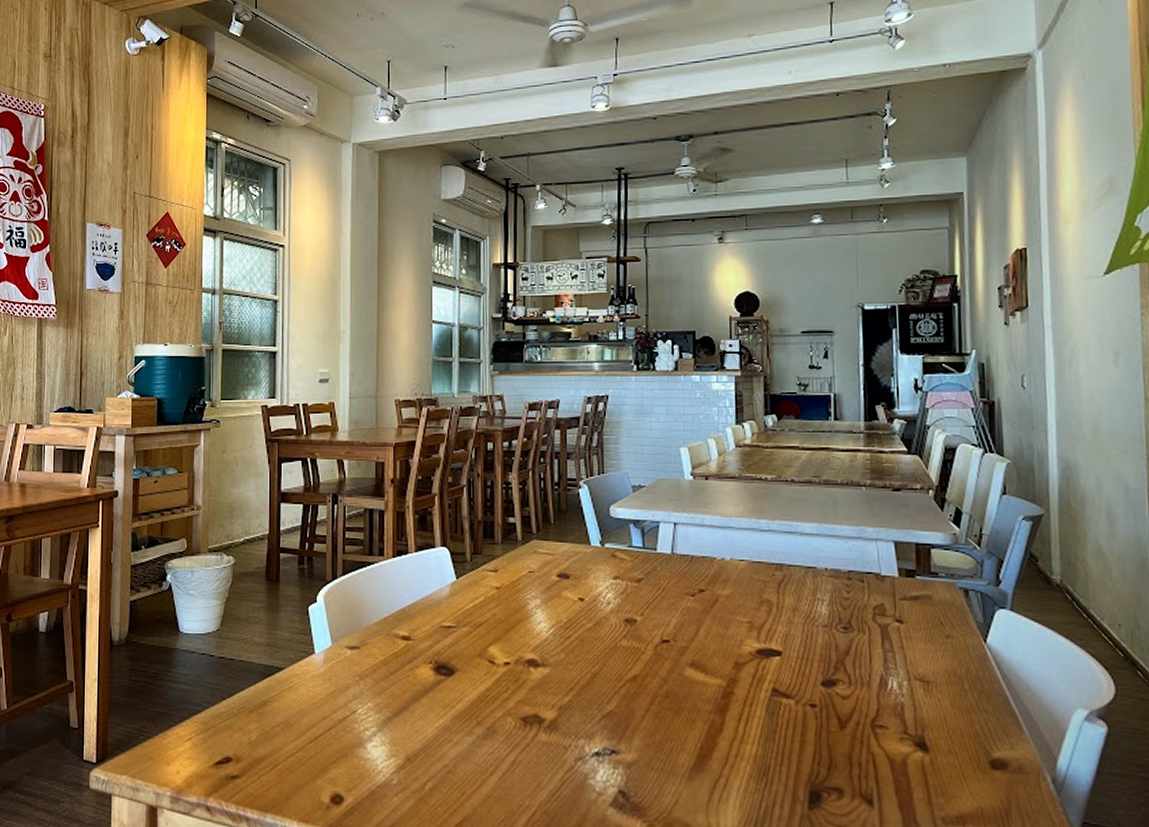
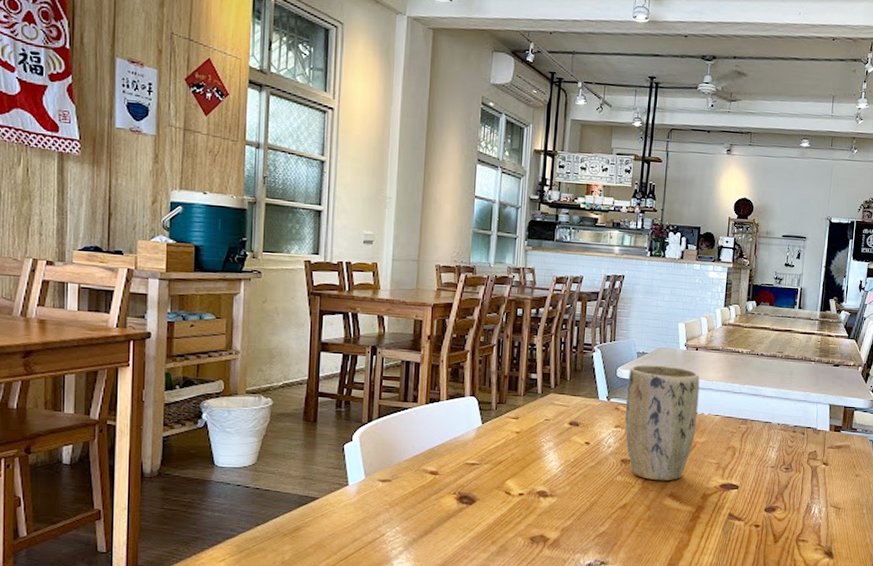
plant pot: none [623,500,717,646] -> present [625,364,700,481]

